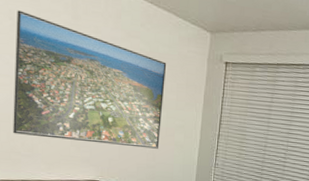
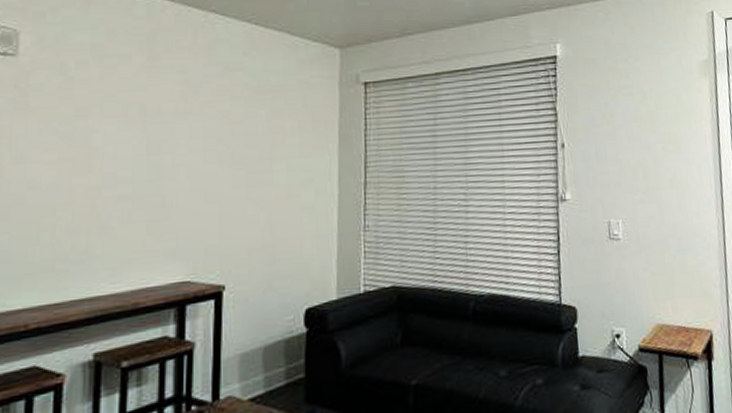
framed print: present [13,10,167,149] -> none [59,61,283,232]

